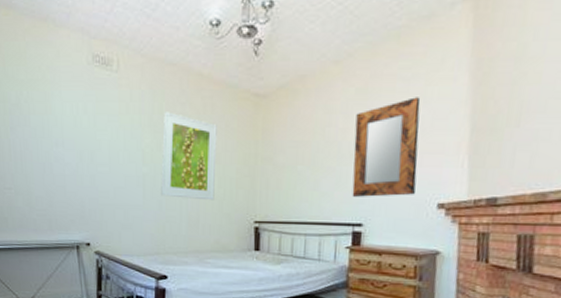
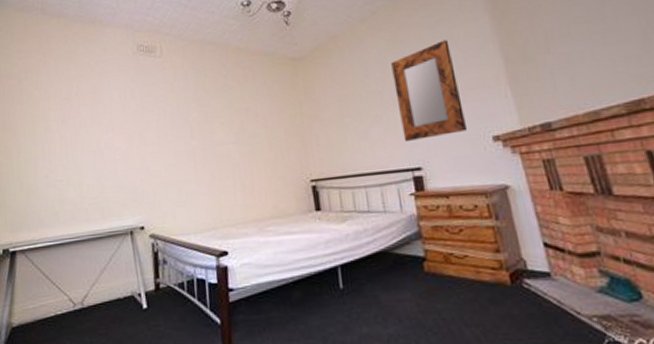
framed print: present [161,112,217,201] -> none [207,85,267,168]

